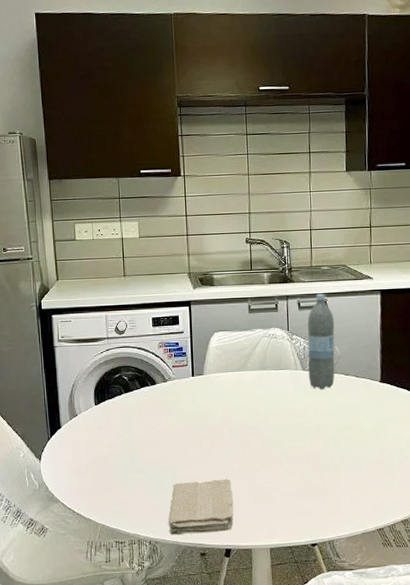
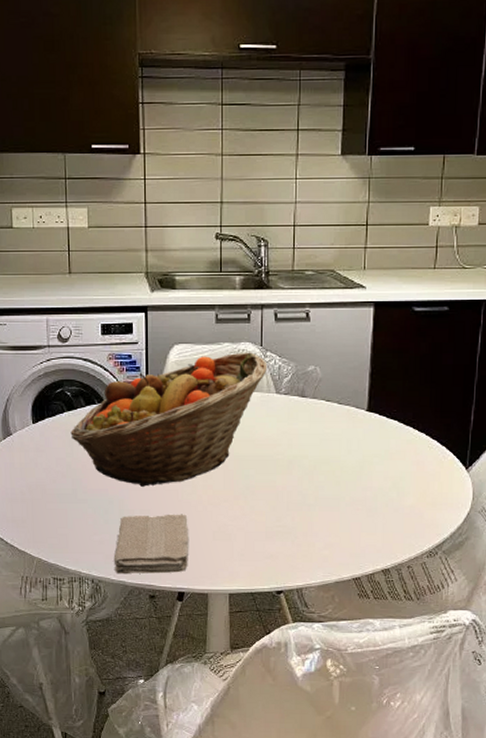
fruit basket: none [128,336,294,456] -> present [70,352,268,487]
water bottle: present [307,293,335,390] -> none [282,303,317,418]

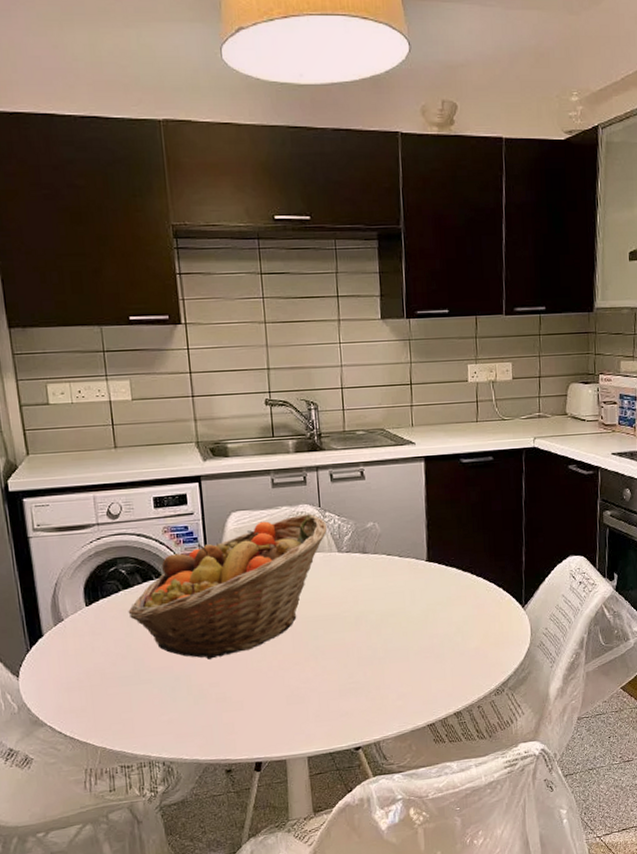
washcloth: present [113,514,189,574] -> none [184,682,264,753]

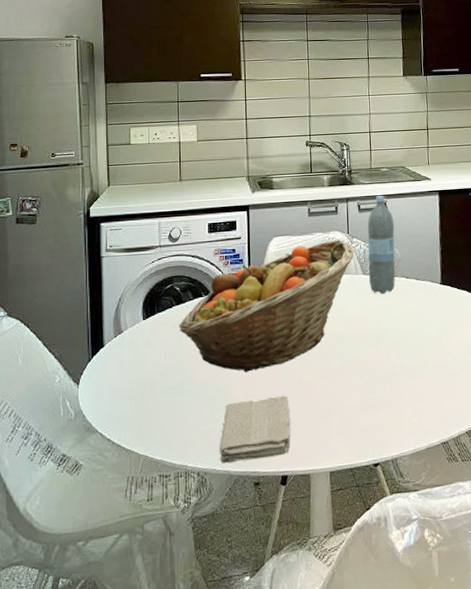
washcloth: none [184,682,264,753] -> present [219,395,291,464]
water bottle: none [341,462,376,574] -> present [367,195,396,295]

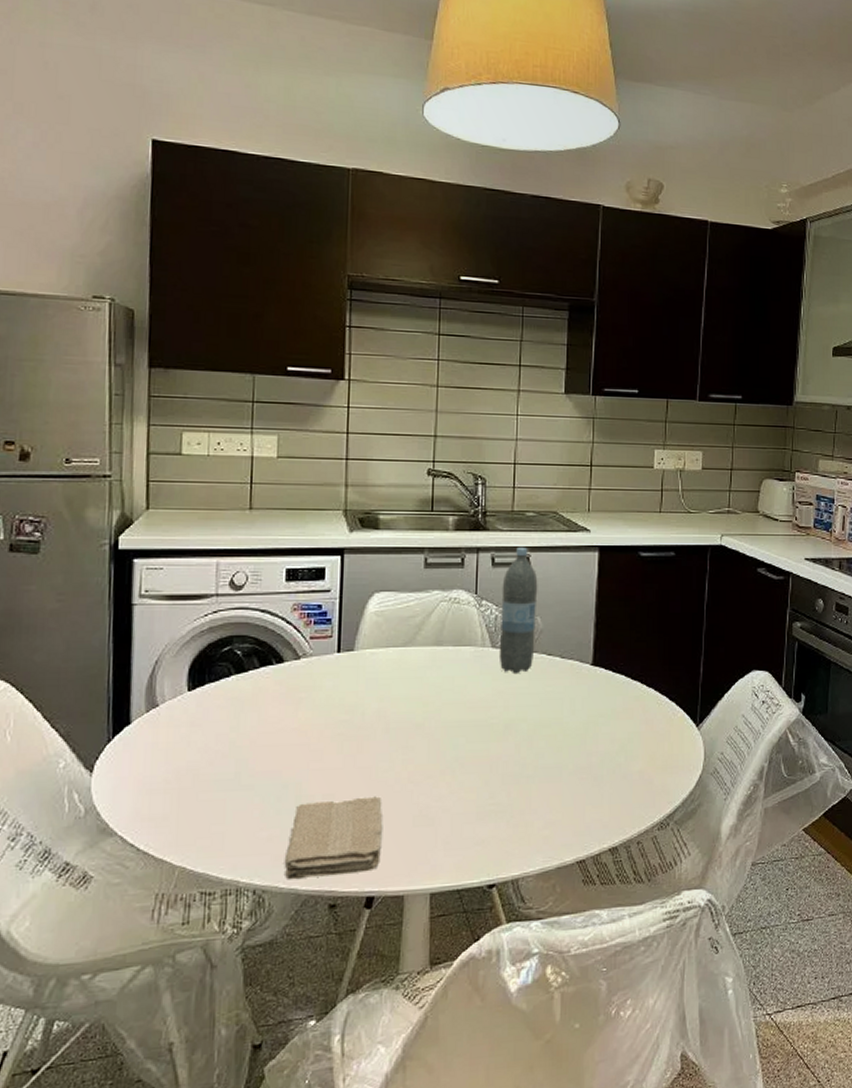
fruit basket: present [179,239,355,372] -> none [238,601,483,765]

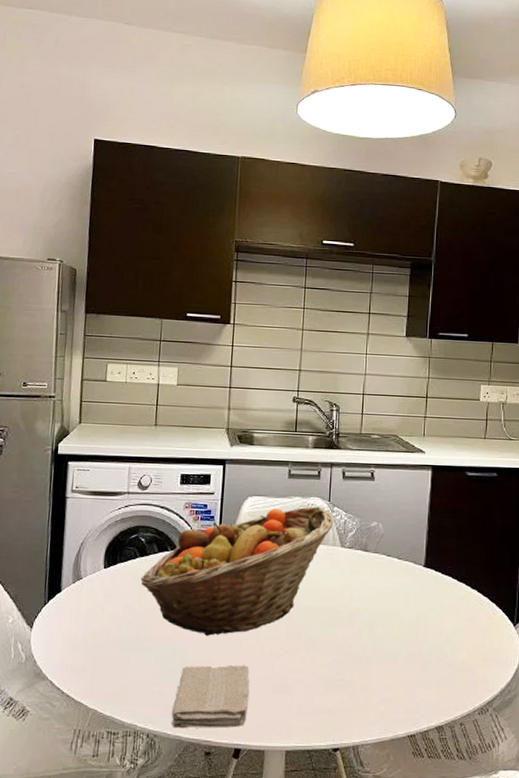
fruit basket: none [238,601,483,765] -> present [141,506,334,636]
water bottle: present [498,546,538,675] -> none [346,463,380,571]

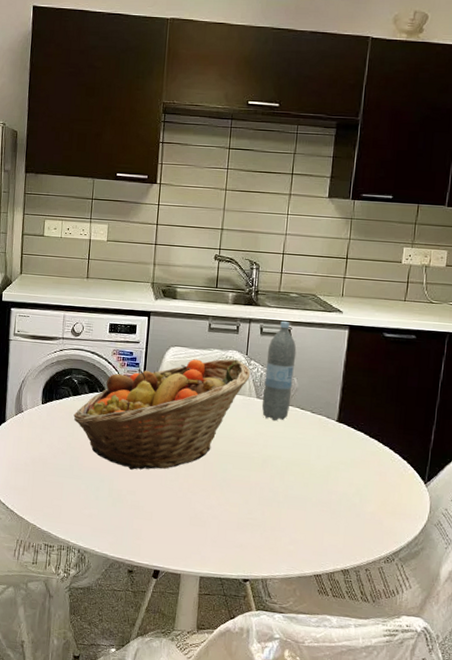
washcloth: present [171,665,250,729] -> none [99,494,169,552]
water bottle: none [346,463,380,571] -> present [261,320,297,421]

